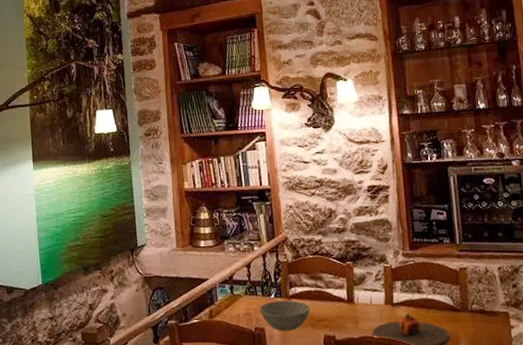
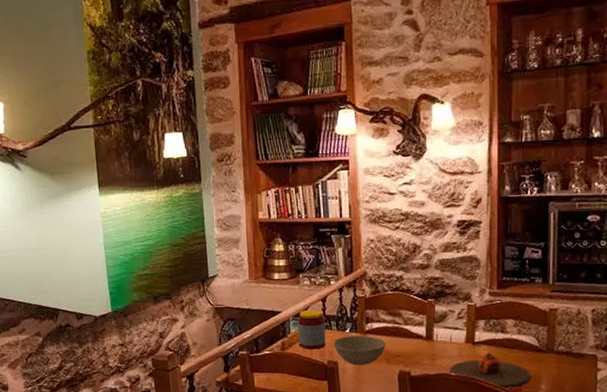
jar: none [224,275,252,317] -> present [297,309,326,350]

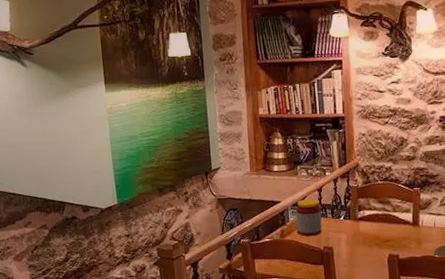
bowl: present [333,335,386,366] -> none [329,222,377,250]

